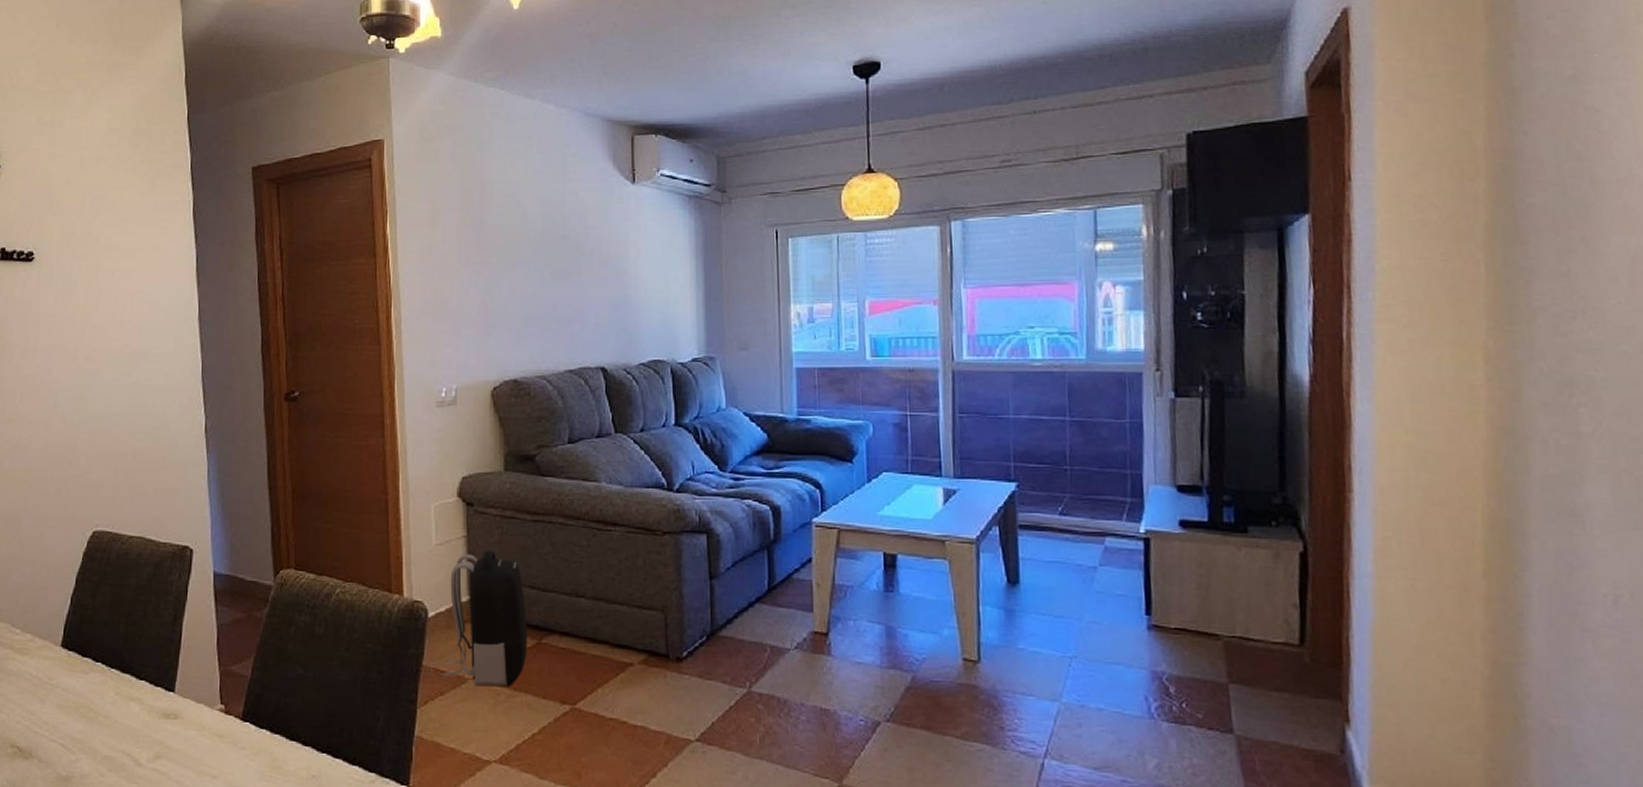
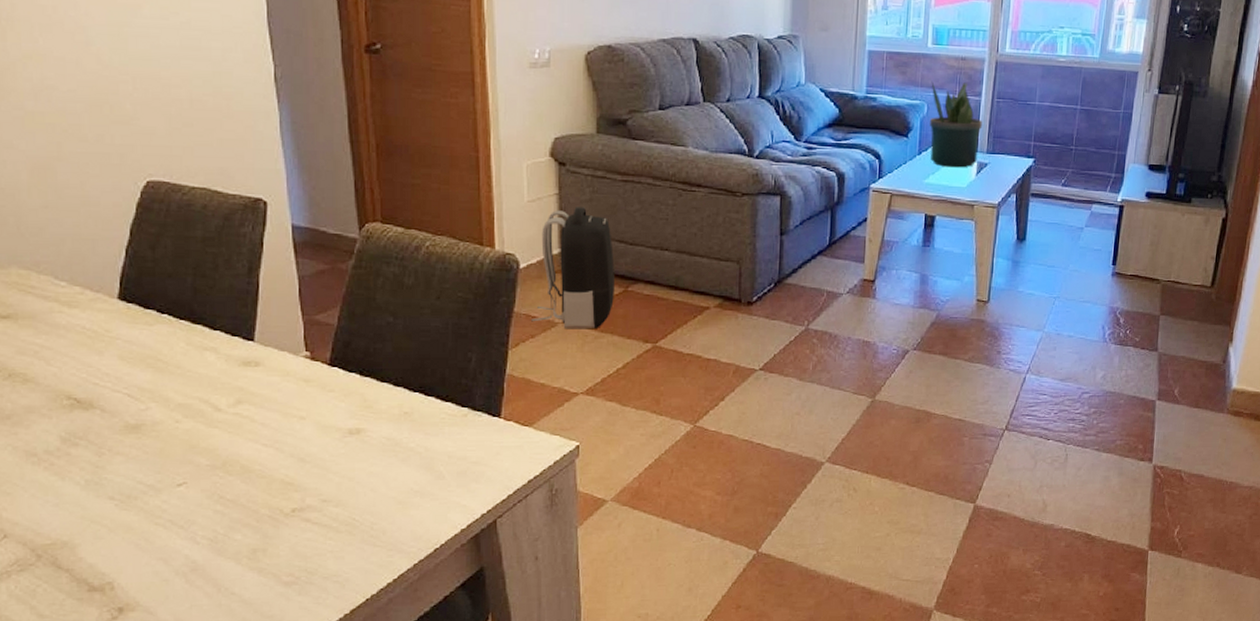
planter: none [874,397,944,496] -> present [930,81,982,168]

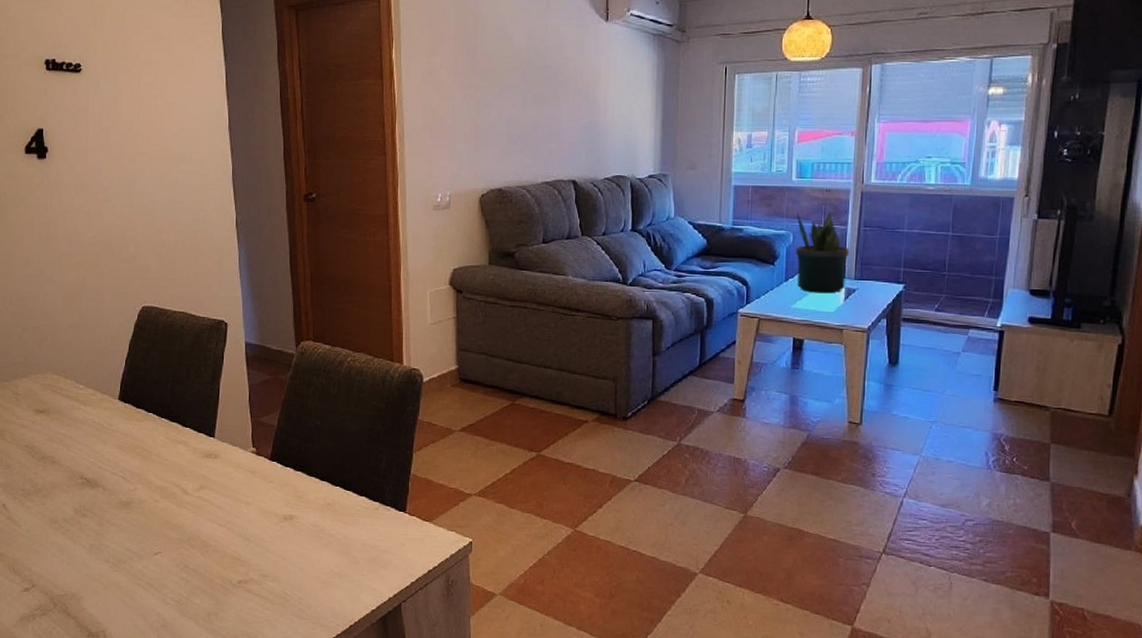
backpack: present [531,207,615,329] -> none [432,329,504,437]

